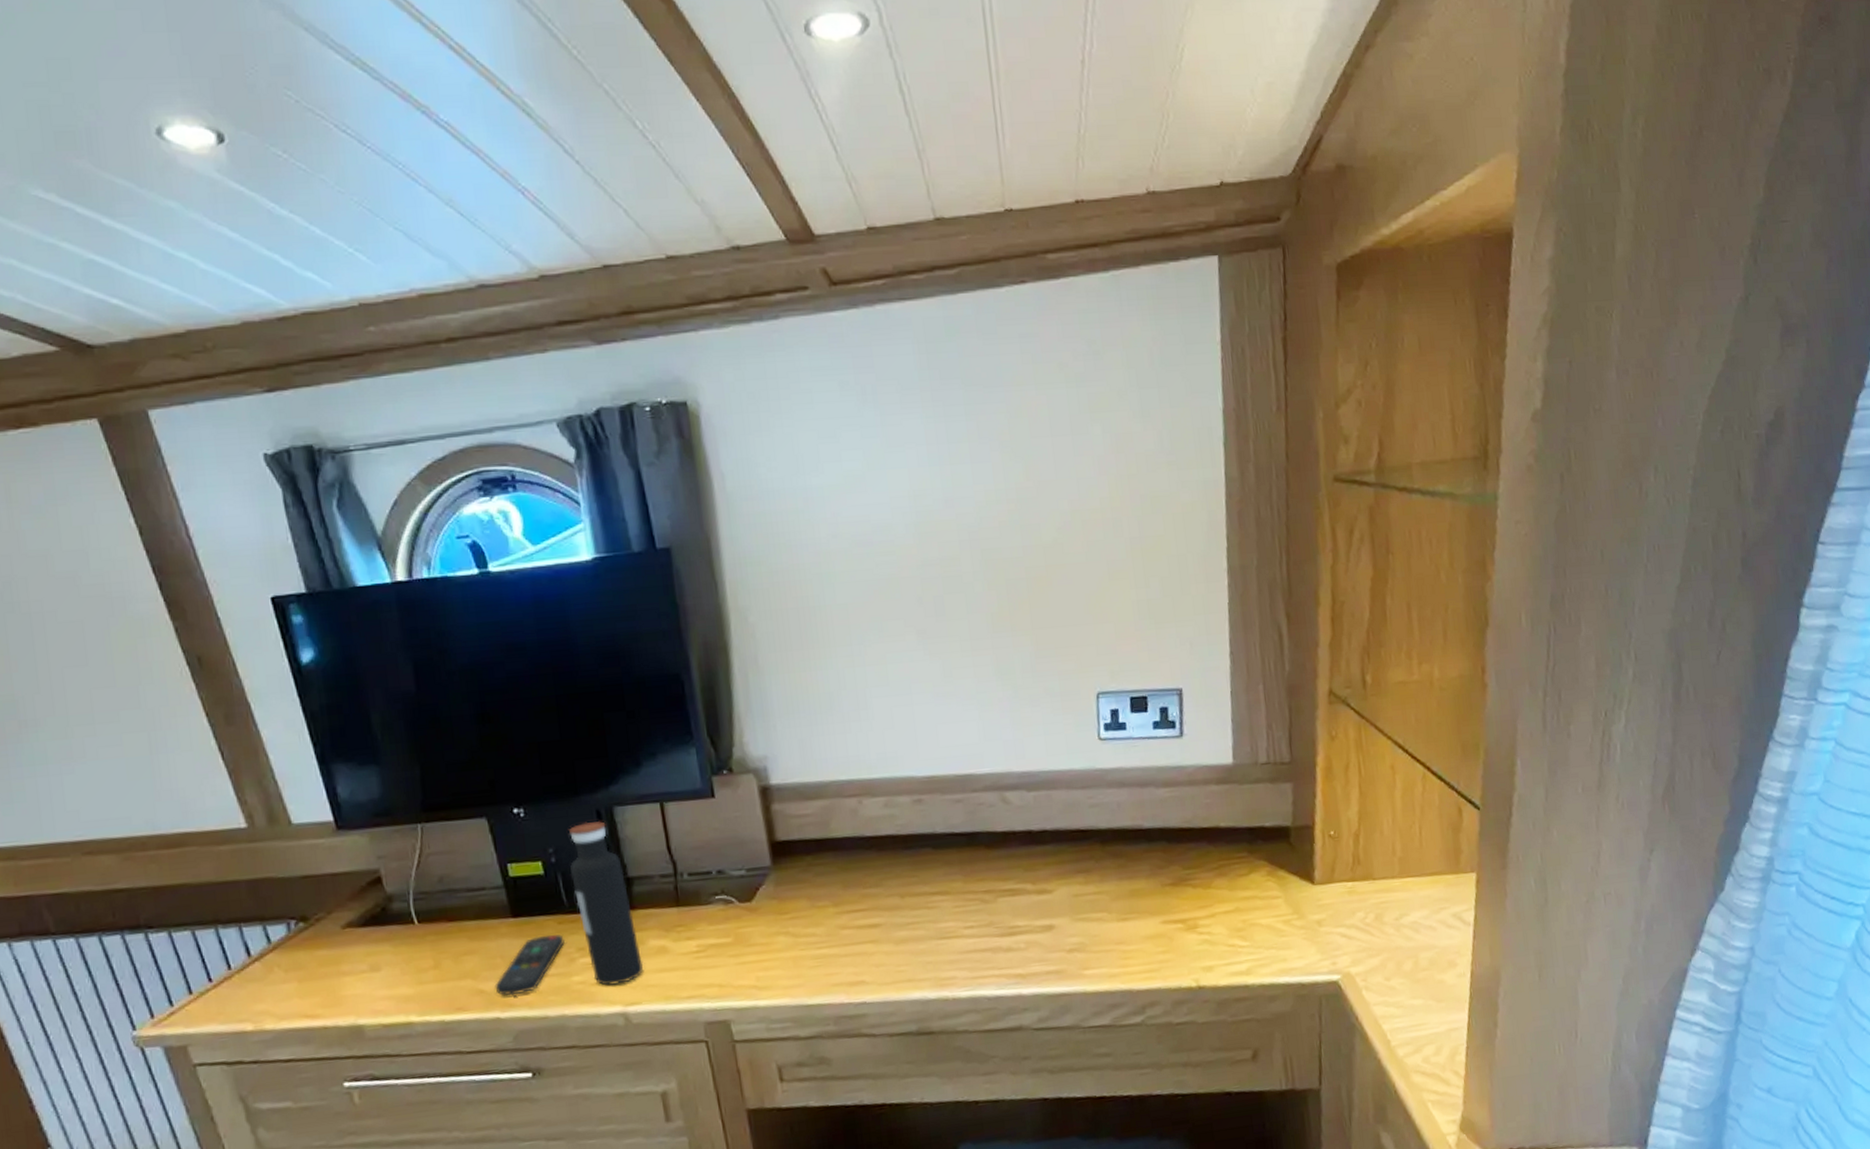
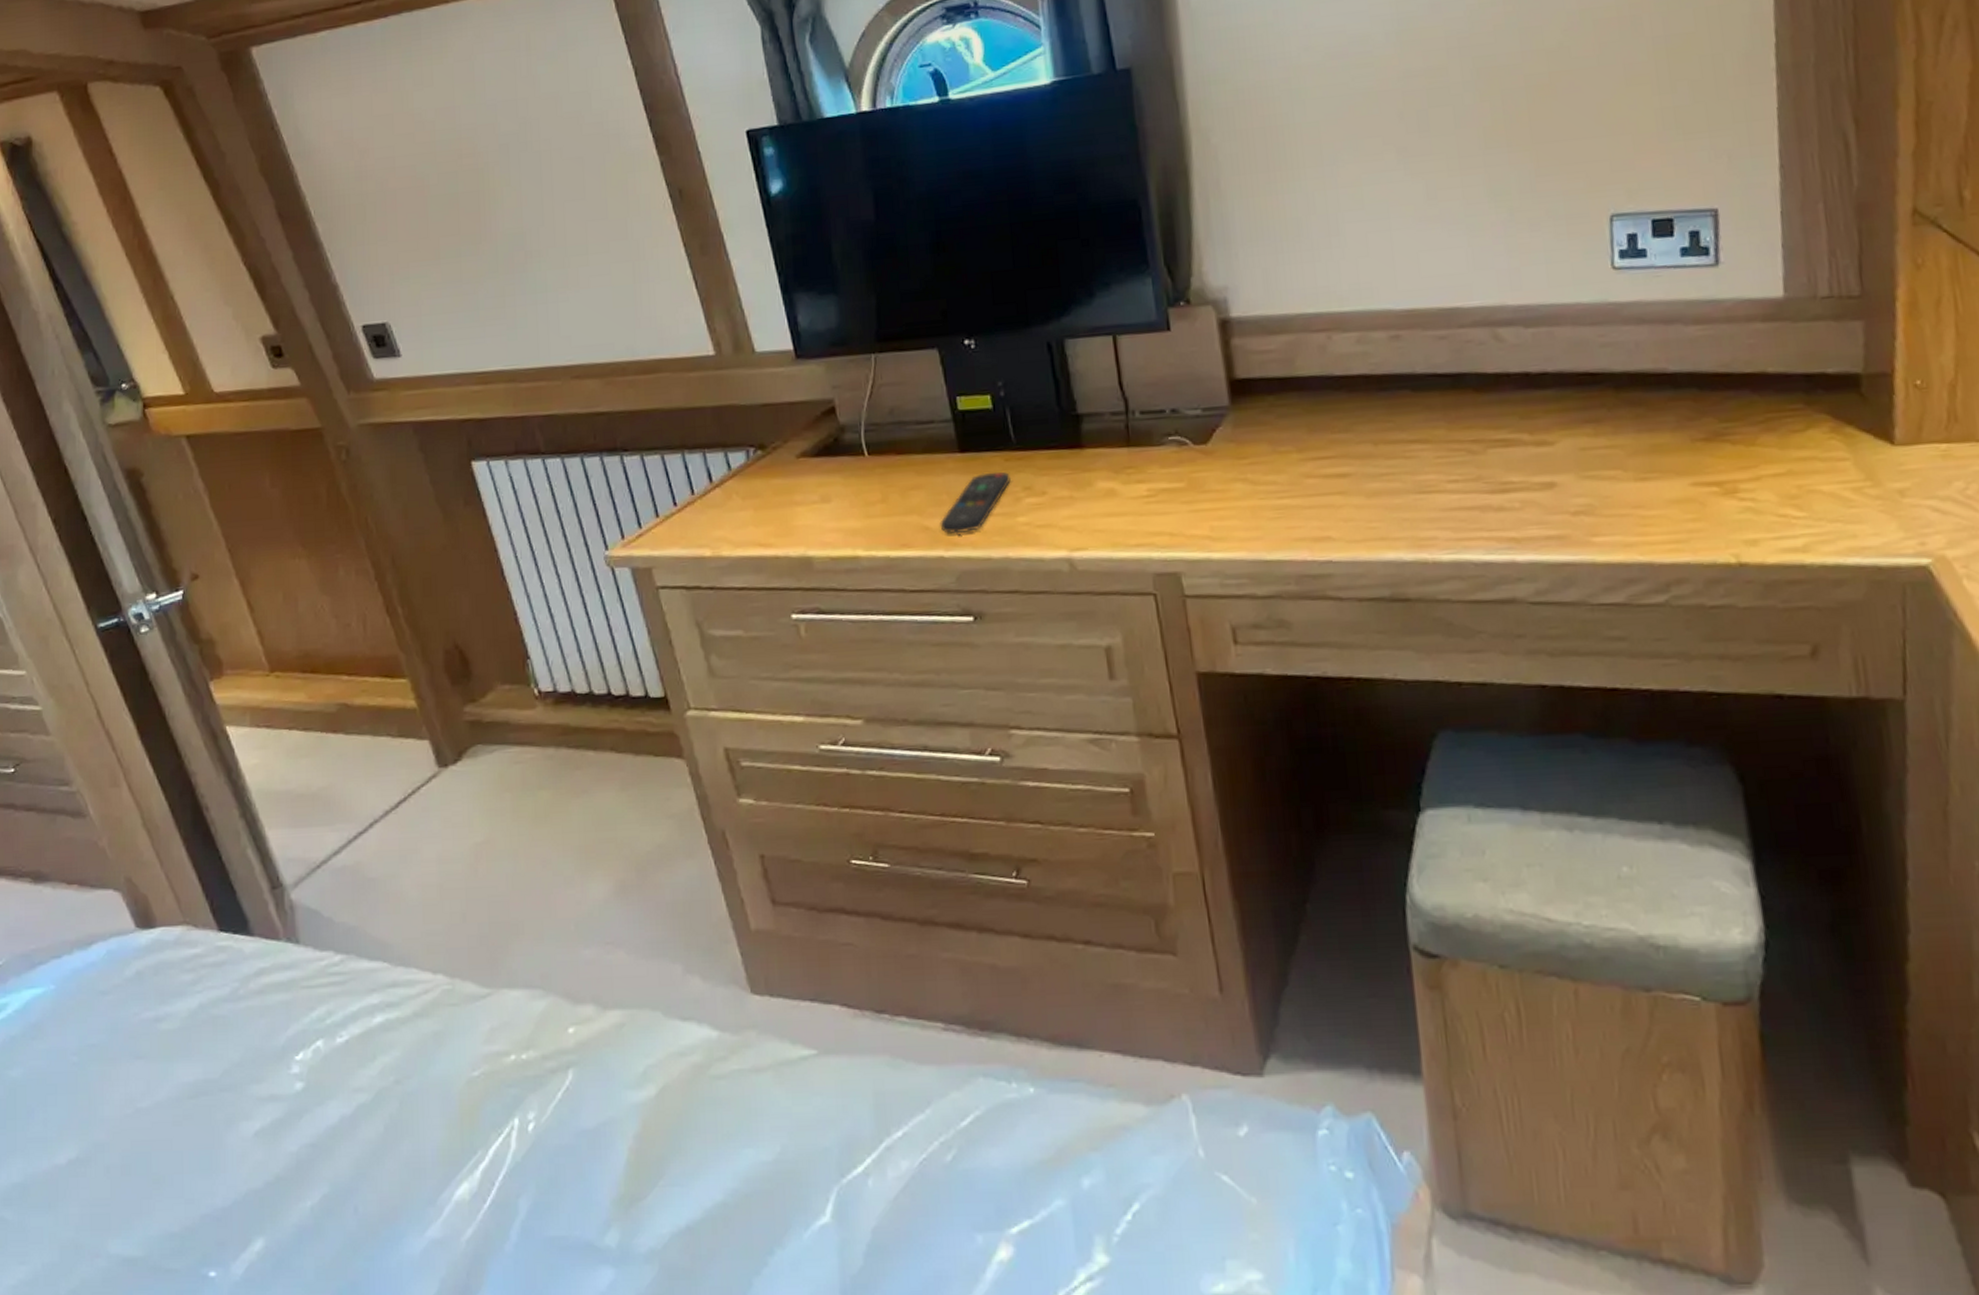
water bottle: present [569,821,644,986] -> none [1018,354,1092,528]

